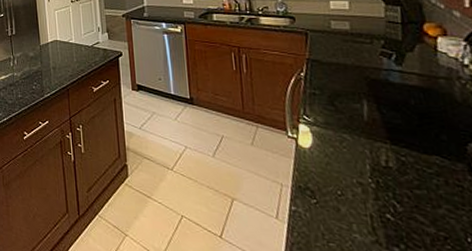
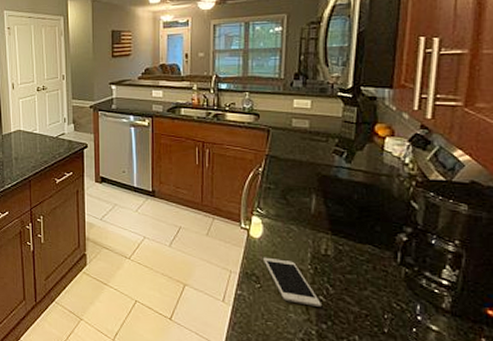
cell phone: none [315,169,390,227] -> present [262,257,321,307]

